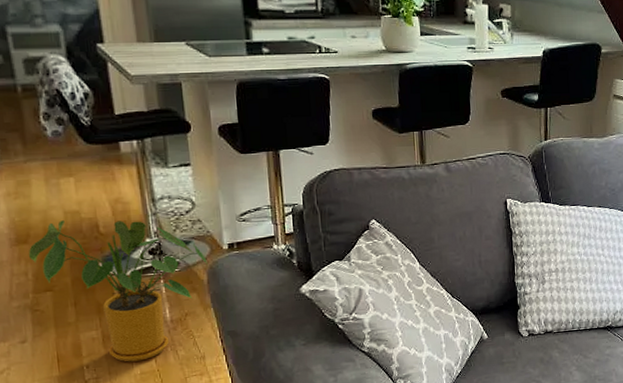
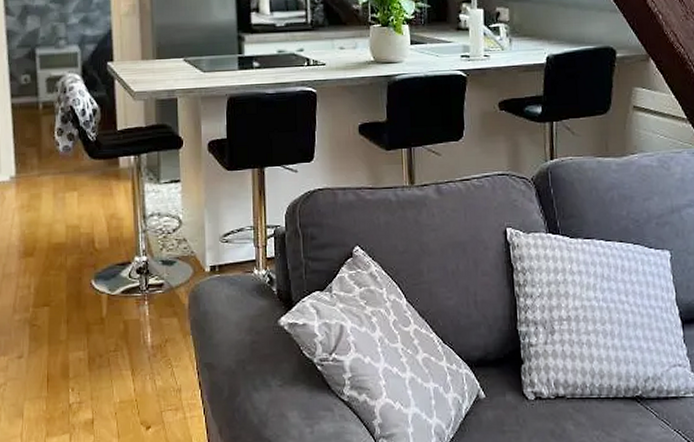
house plant: present [28,220,209,362] -> none [32,234,191,388]

